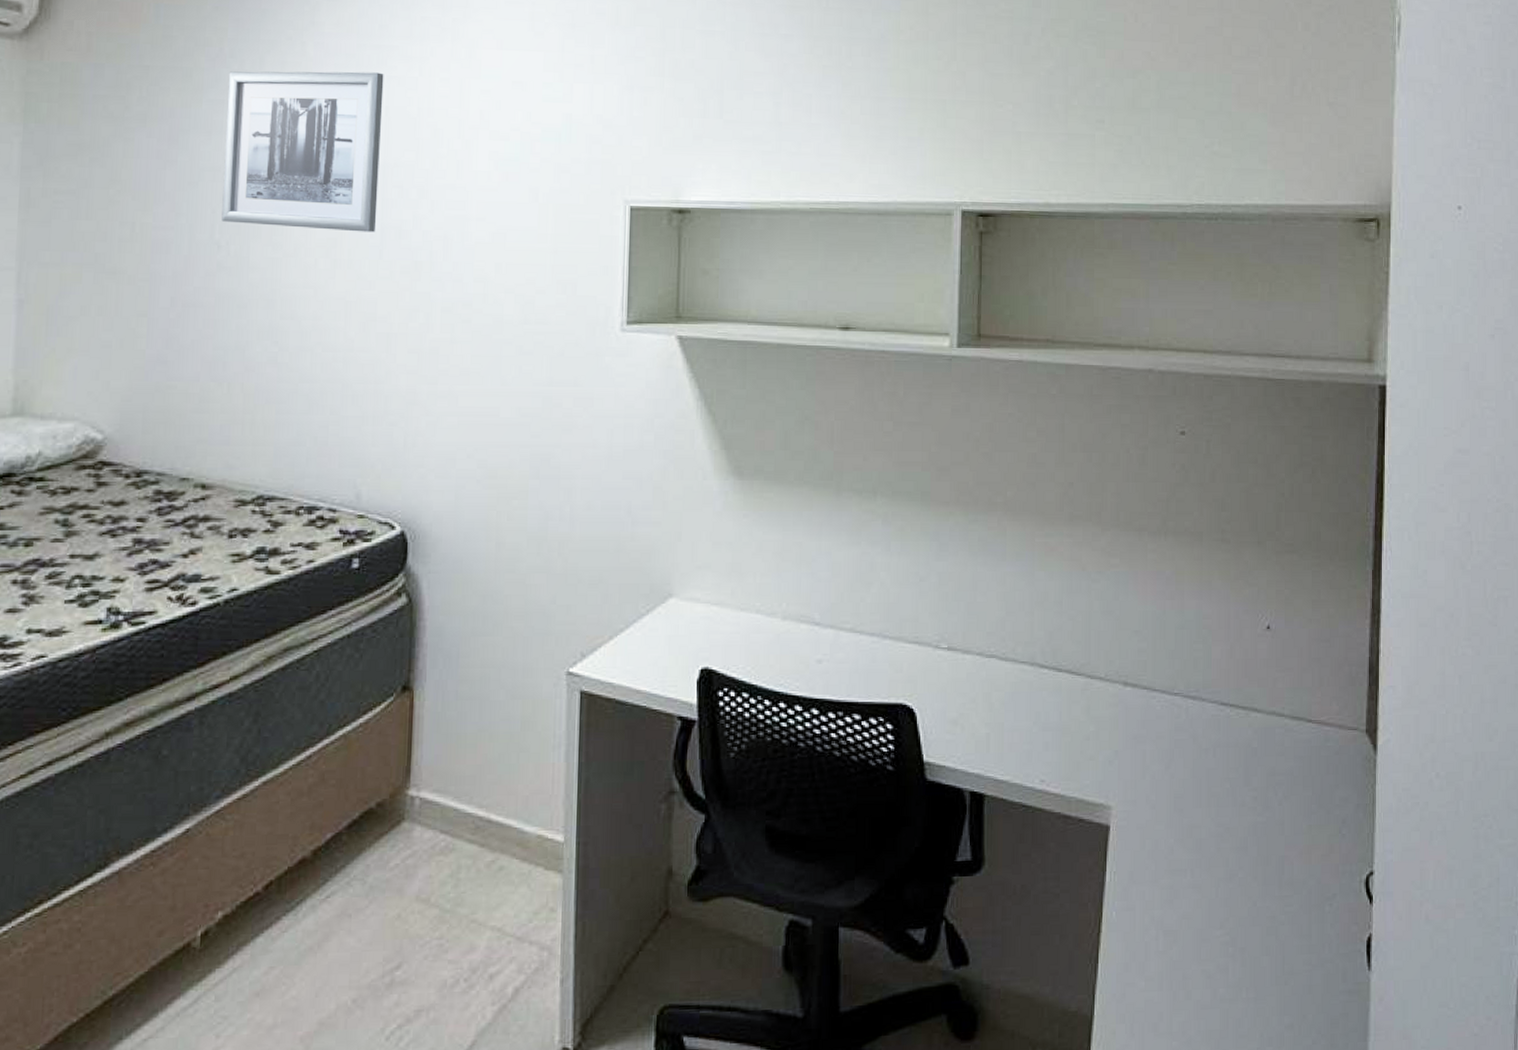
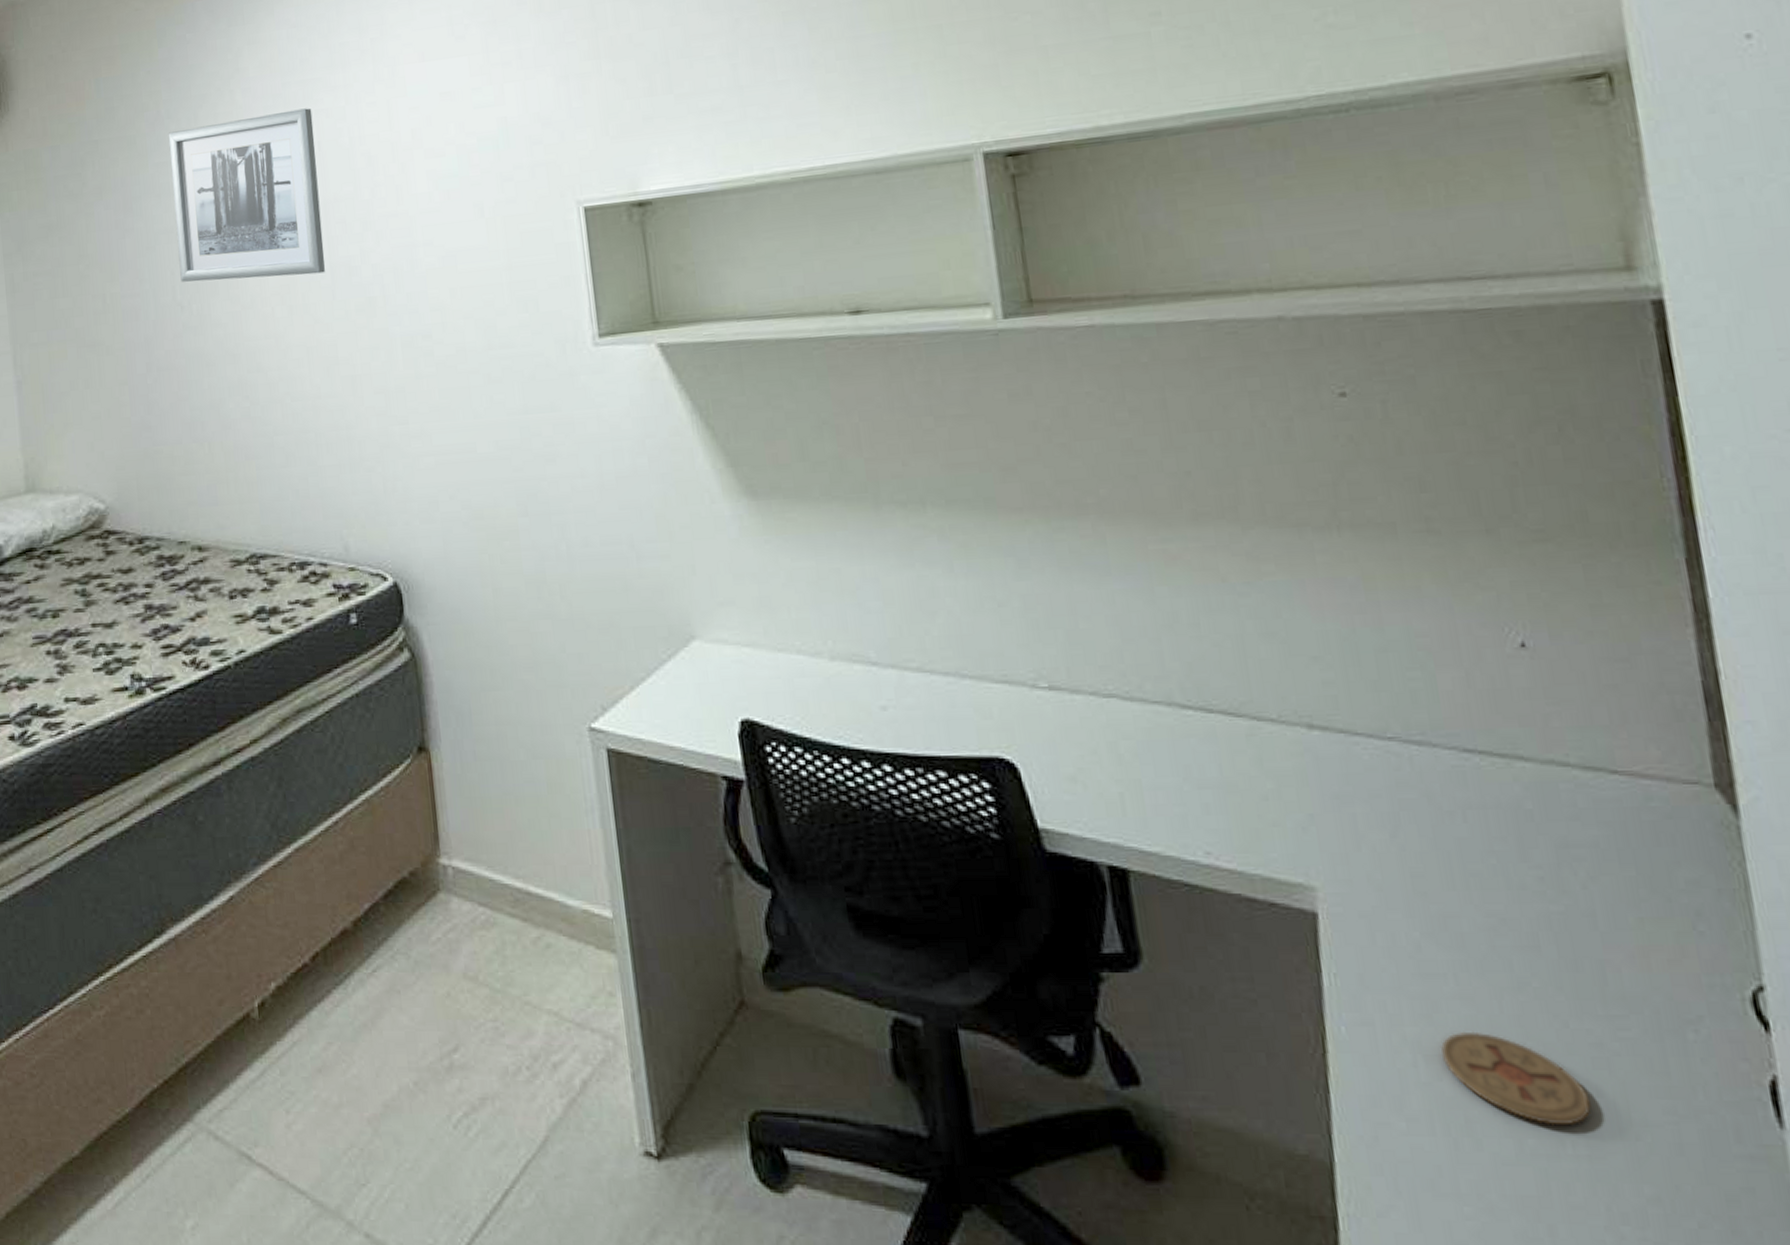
coaster: none [1175,911,1261,978] -> present [1441,1031,1591,1126]

